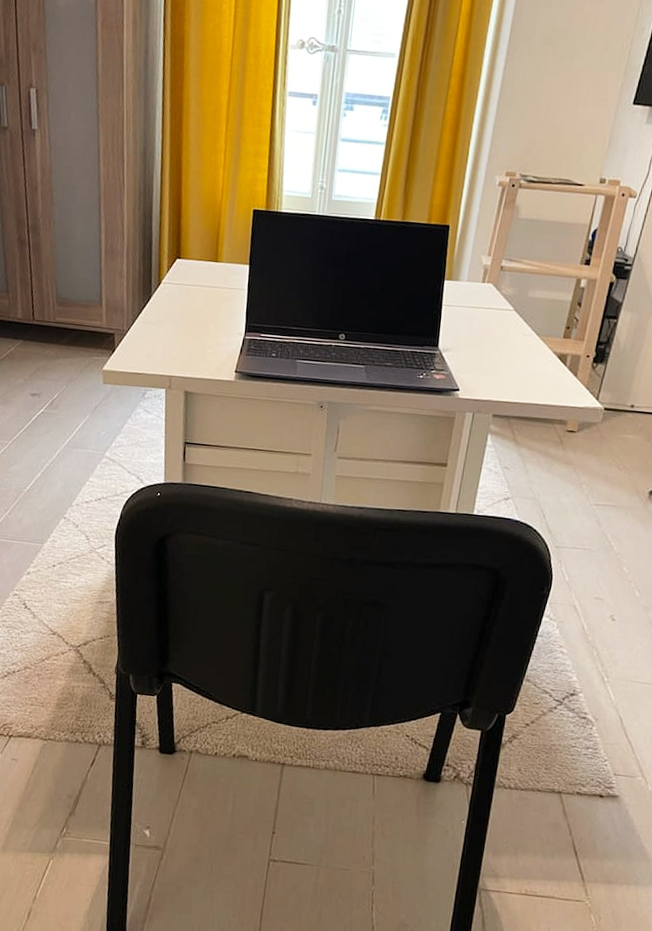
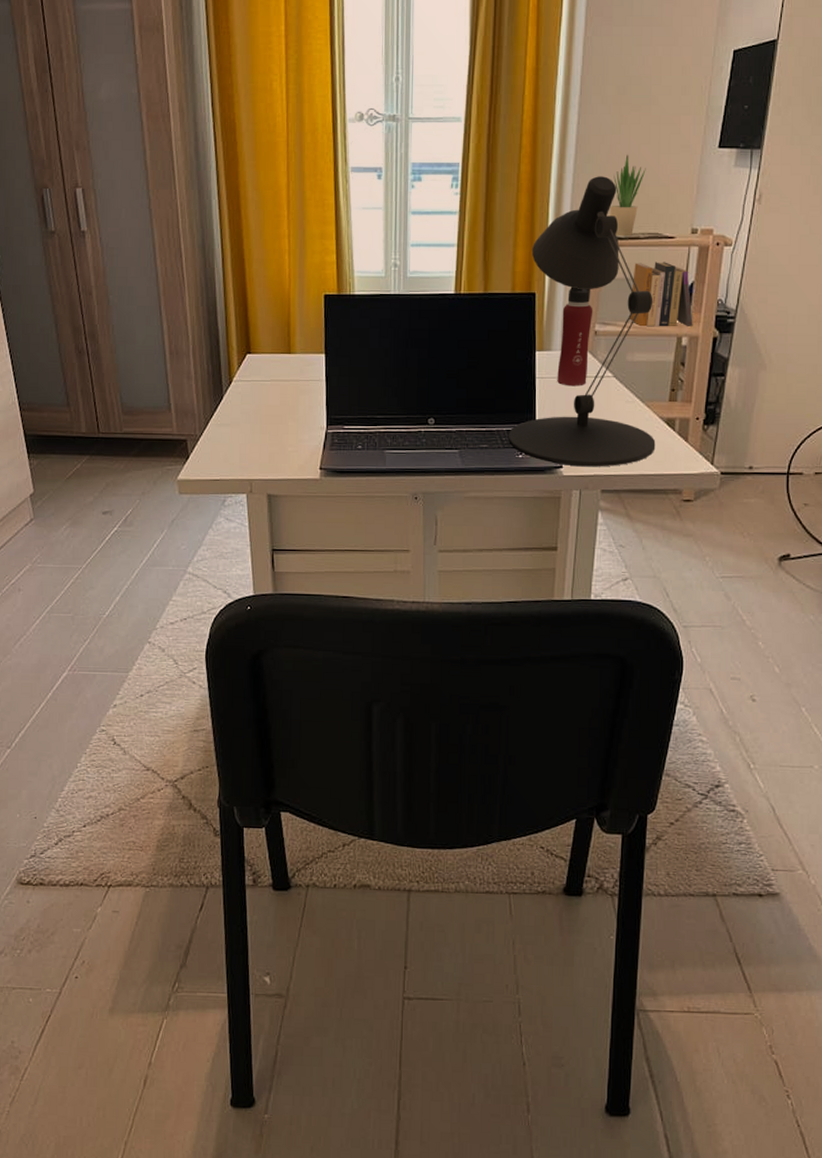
desk lamp: none [411,121,558,394] -> present [507,176,656,467]
water bottle: none [462,223,502,317] -> present [557,287,593,387]
potted plant: none [526,103,564,181] -> present [610,154,646,237]
books: none [534,206,594,270] -> present [629,262,693,327]

